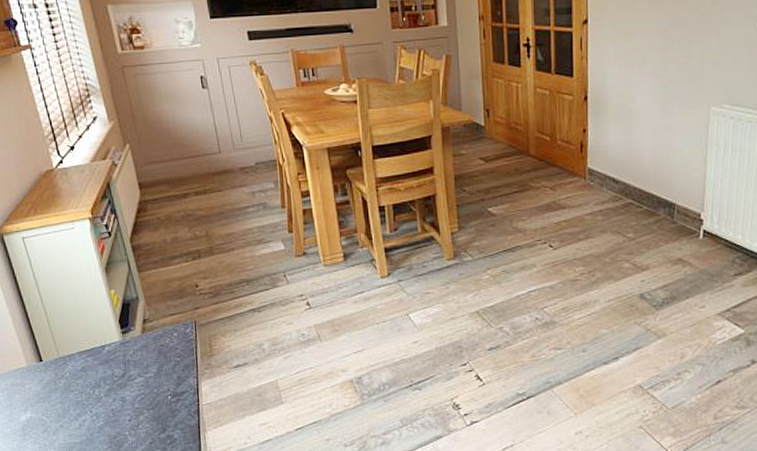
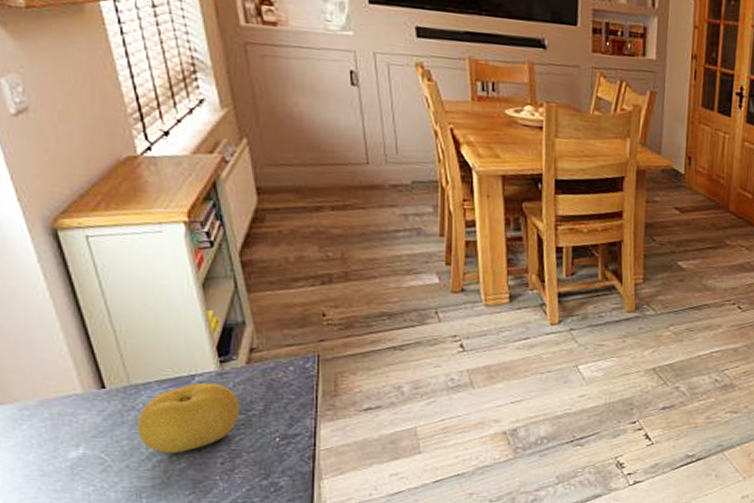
fruit: none [66,351,140,414] -> present [136,382,240,454]

